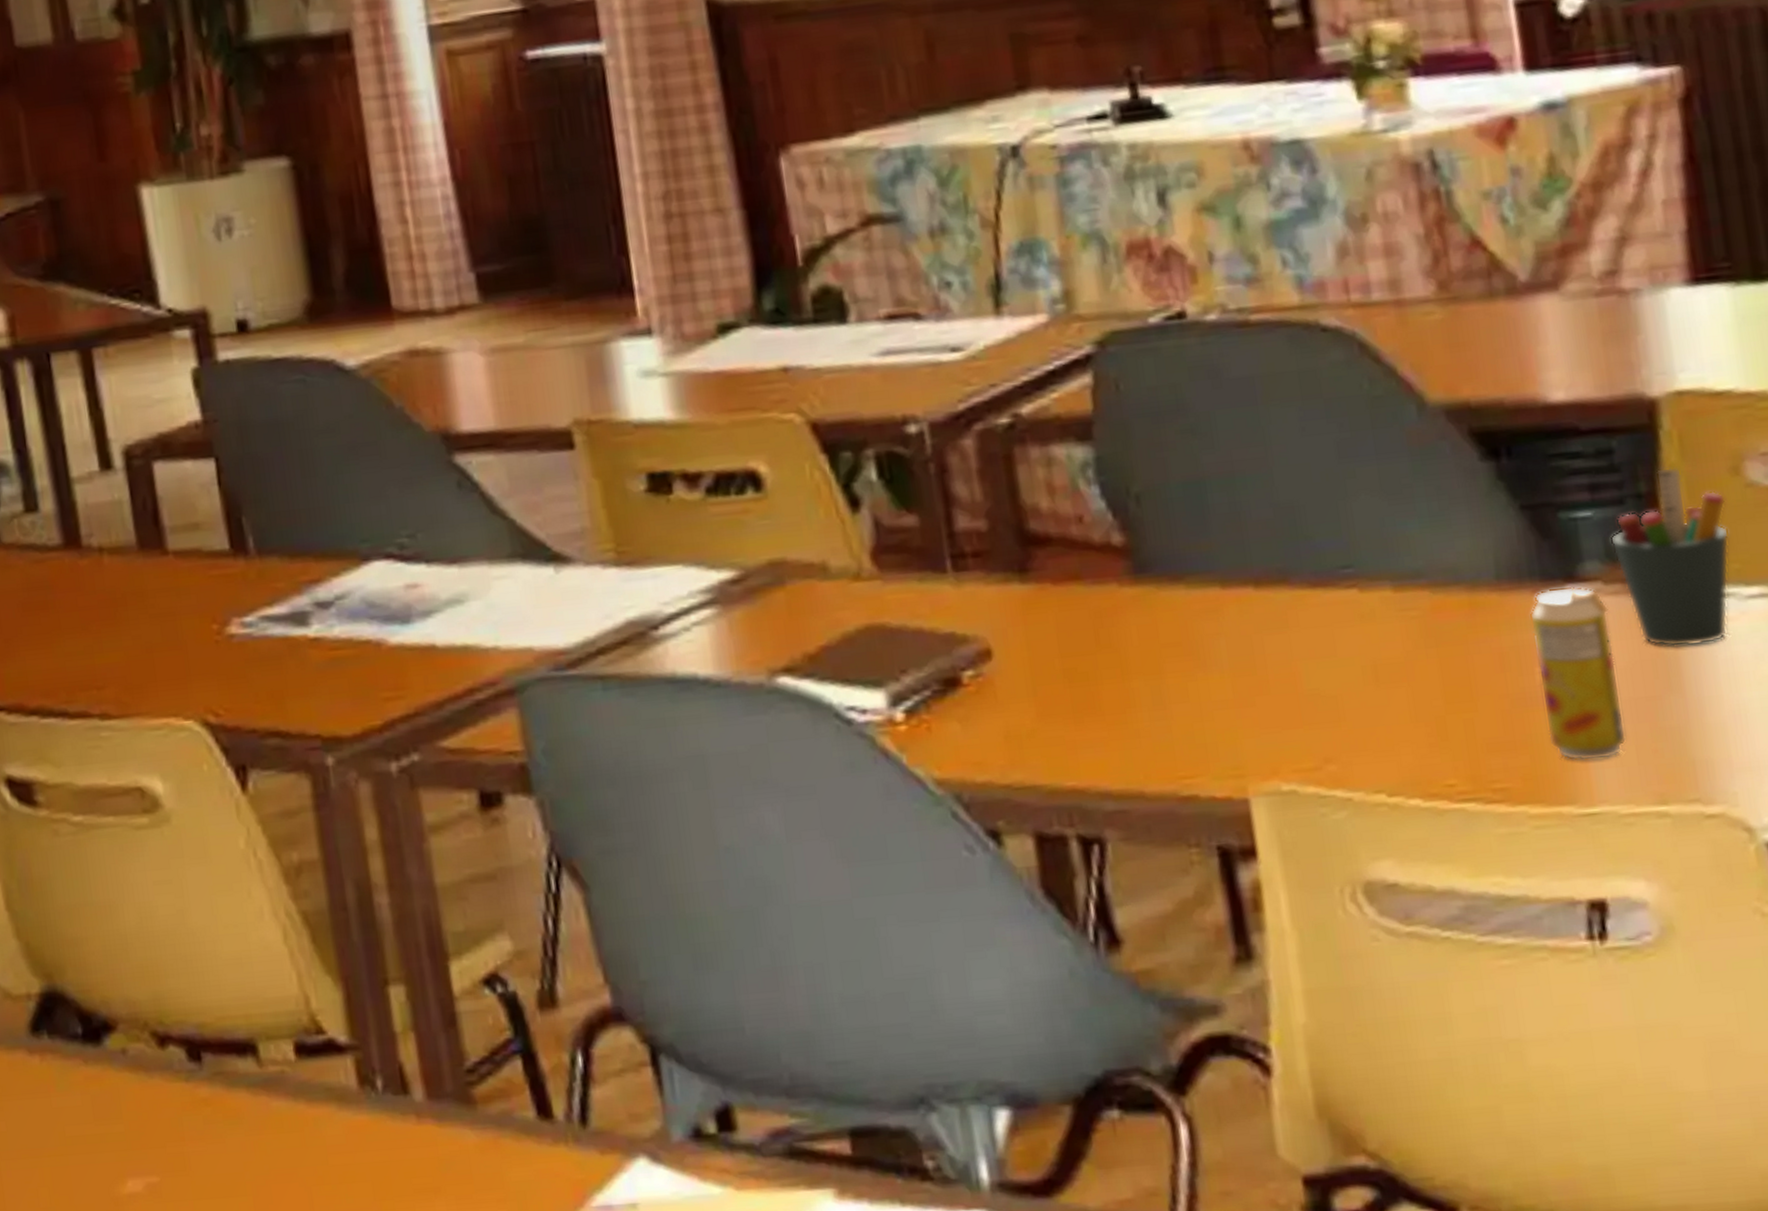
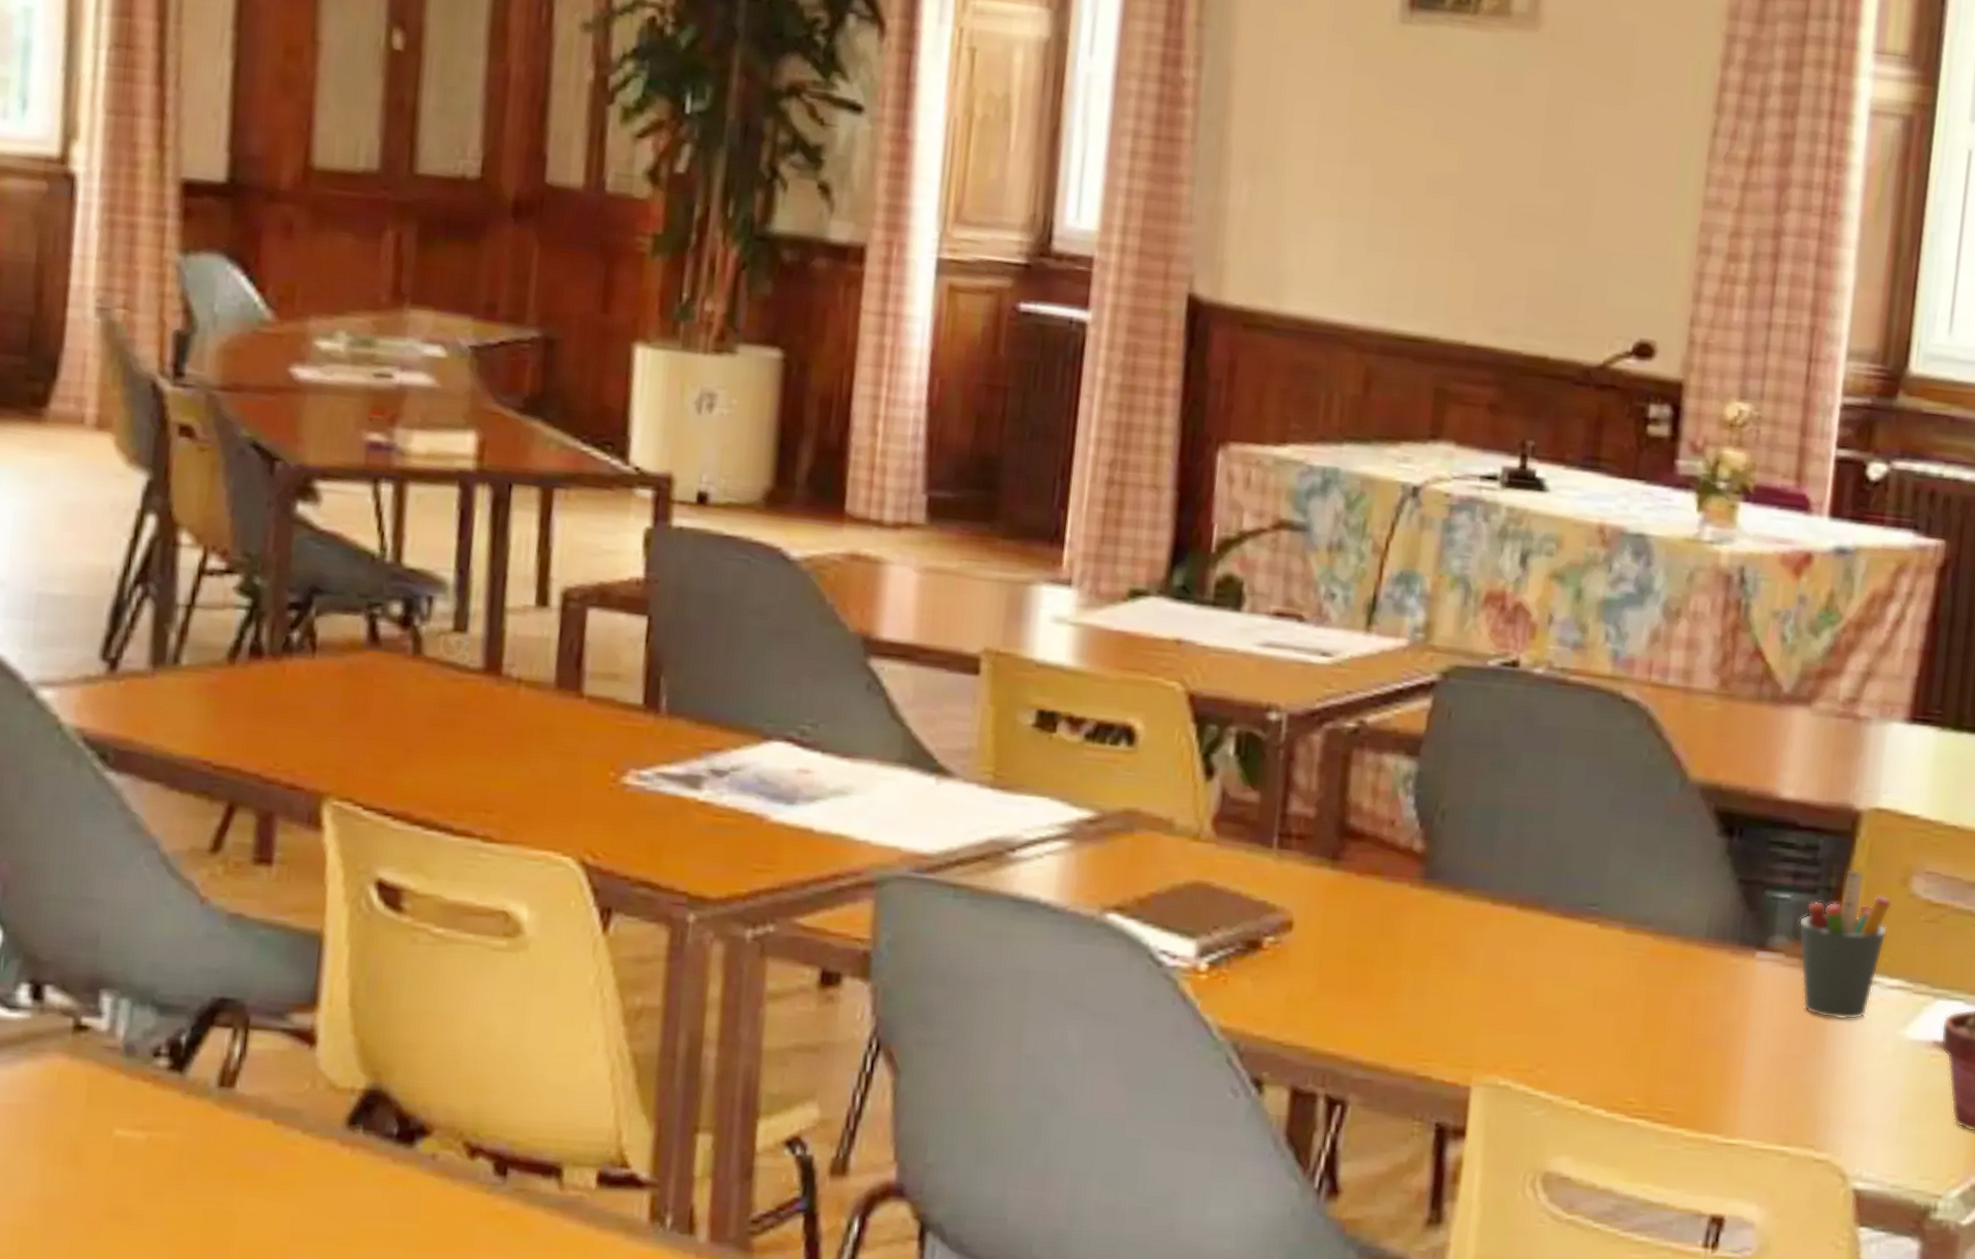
beverage can: present [1529,586,1627,761] -> none [1714,952,1784,1101]

